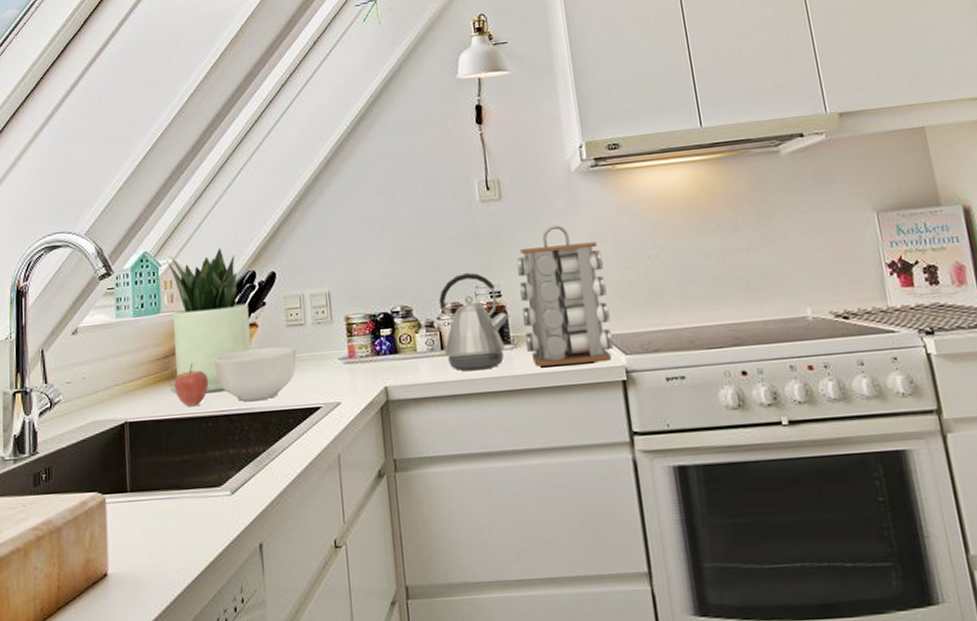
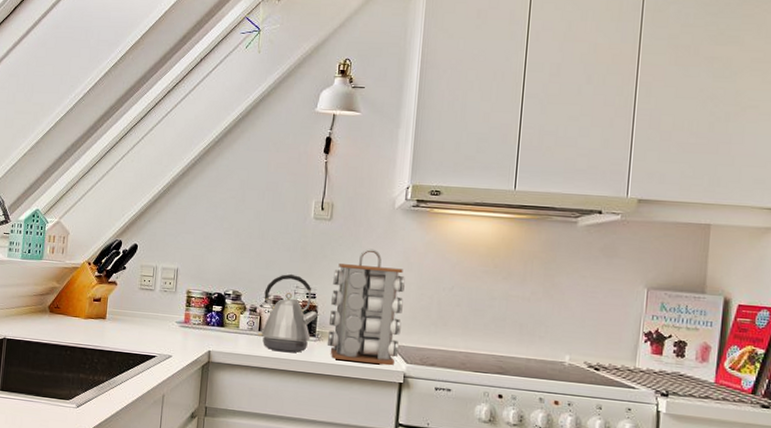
planter: present [166,249,251,392] -> none [40,216,112,329]
fruit: present [174,363,209,407] -> none [45,303,72,337]
bowl: present [213,346,297,402] -> none [78,300,144,342]

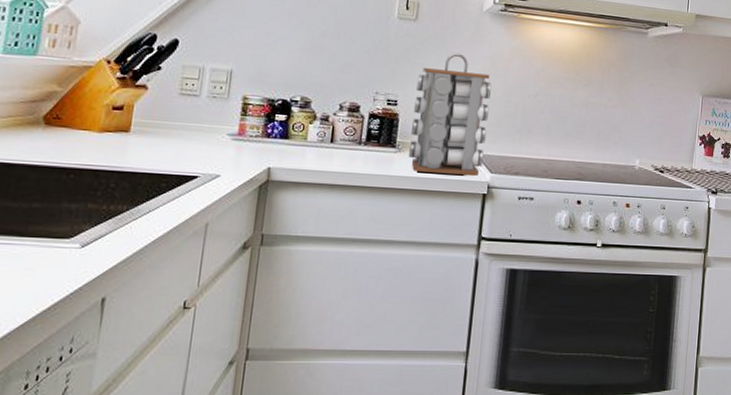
kettle: present [257,274,319,353] -> none [328,78,400,167]

